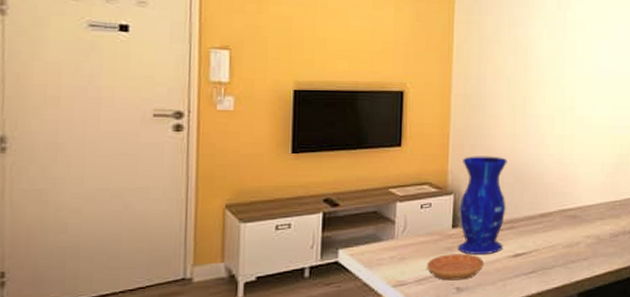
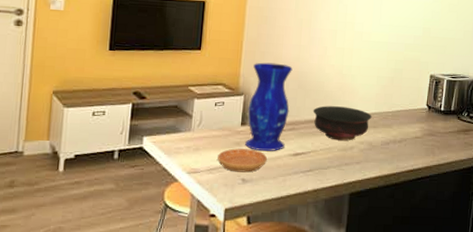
bowl: none [532,199,598,237] -> present [313,106,372,141]

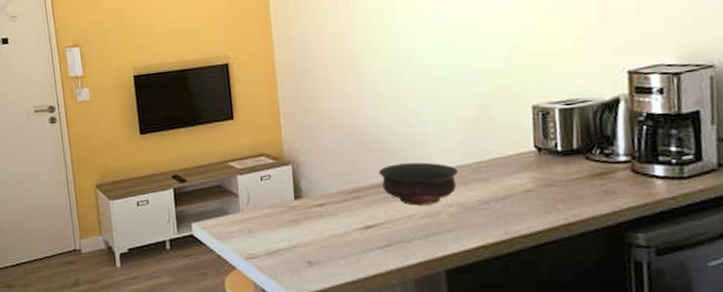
saucer: present [217,148,268,173] -> none [275,226,334,254]
vase: present [245,62,293,151] -> none [296,121,351,227]

